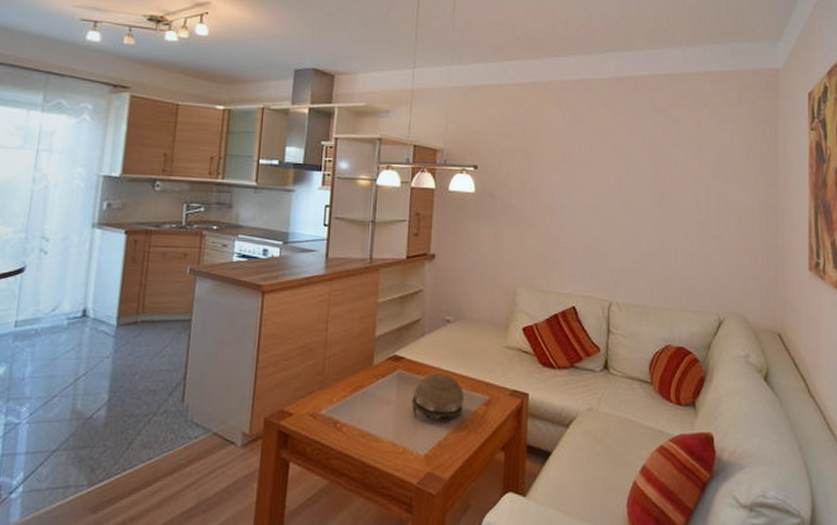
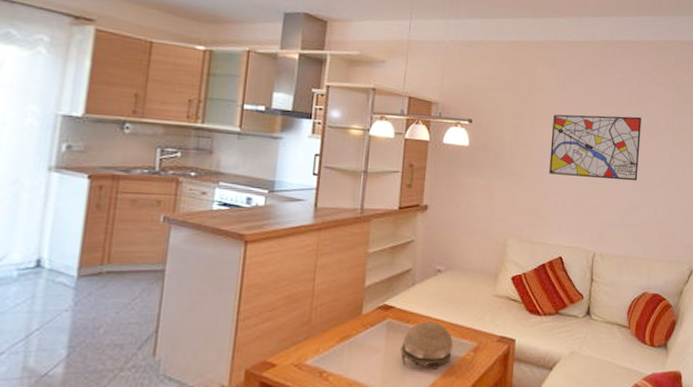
wall art: none [559,155,657,225] -> present [549,114,641,181]

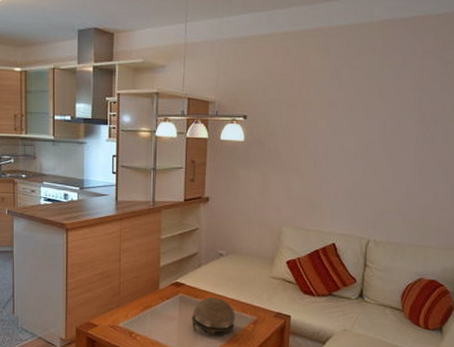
wall art: present [549,114,641,181] -> none [322,100,424,169]

